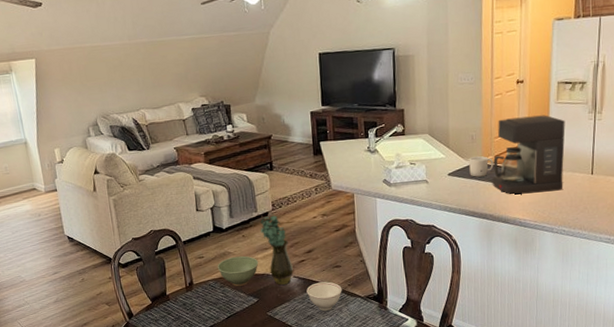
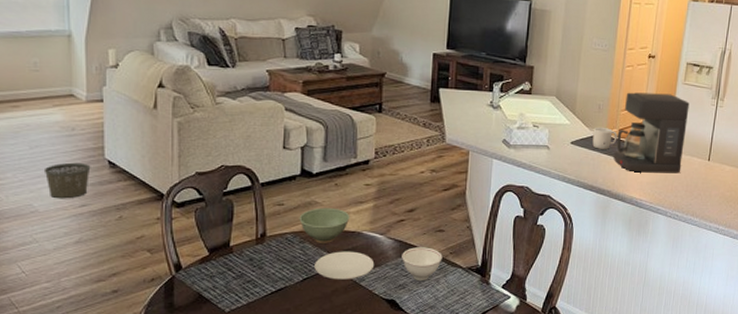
basket: none [24,240,57,270] -> present [43,162,91,199]
plate: none [235,290,285,316] -> present [314,251,375,280]
vase: present [260,213,293,285] -> none [357,162,390,246]

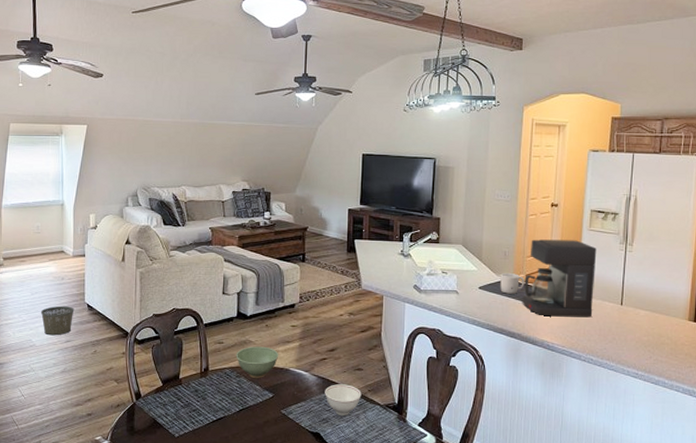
plate: present [314,251,375,280] -> none [249,386,301,412]

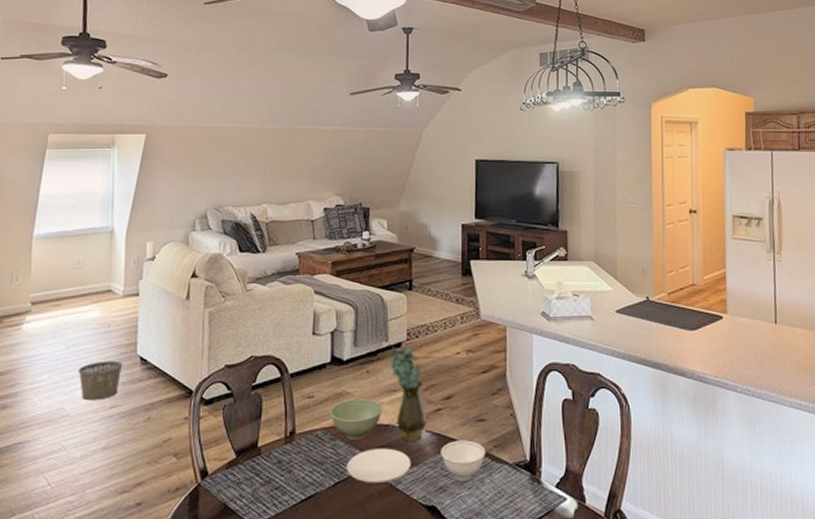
plate: none [249,386,301,412] -> present [347,448,412,483]
vase: none [284,306,313,382] -> present [389,344,426,441]
mug: present [500,272,525,294] -> none [639,291,667,317]
coffee maker: present [522,239,597,318] -> none [665,250,745,342]

